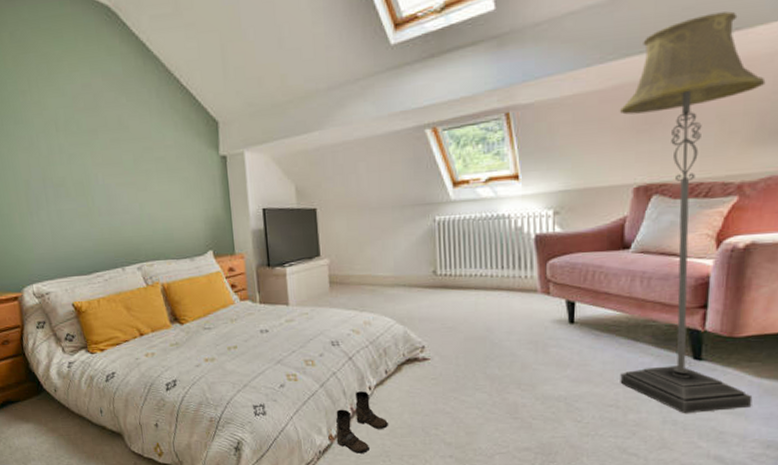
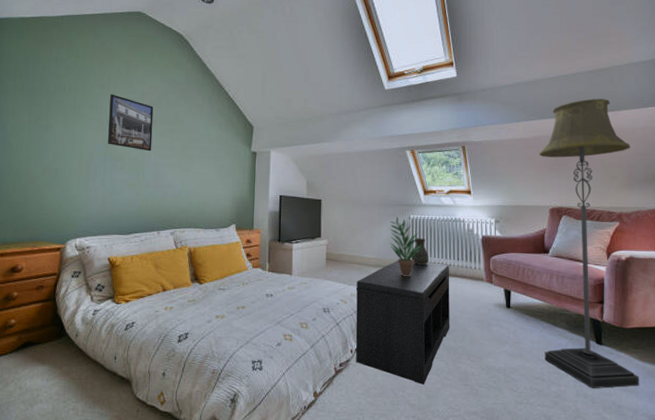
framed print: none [34,101,98,171] -> present [108,94,154,152]
boots: present [335,391,388,453] -> none [320,353,364,410]
bench: none [369,274,494,421] -> present [355,260,450,385]
potted plant: none [408,219,454,295] -> present [389,216,423,276]
decorative vase: none [440,245,463,279] -> present [411,238,429,265]

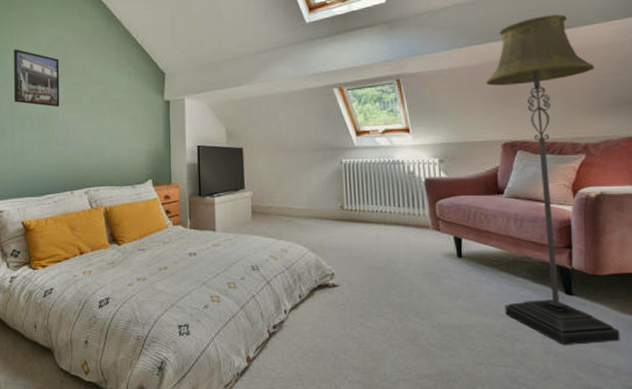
bench: present [355,260,450,385] -> none [286,210,394,346]
potted plant: present [389,216,423,276] -> none [319,161,358,227]
decorative vase: present [411,238,429,265] -> none [346,184,366,213]

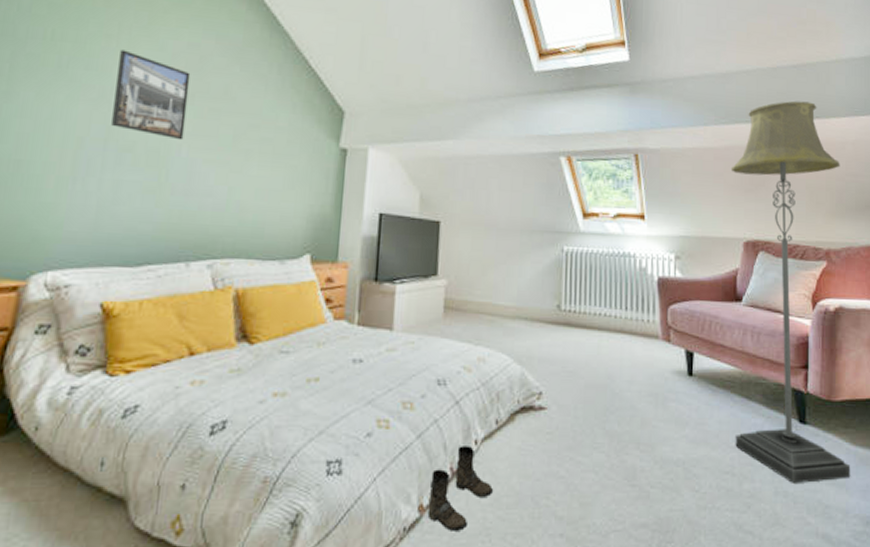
boots: none [253,314,301,376] -> present [427,446,493,531]

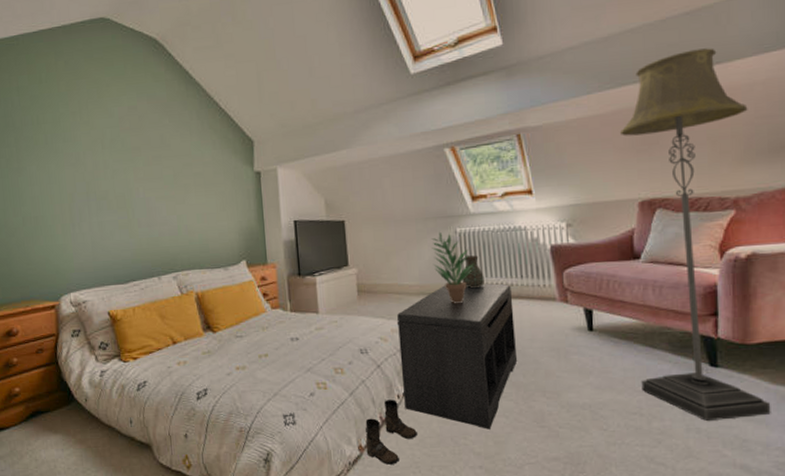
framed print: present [111,49,191,141] -> none [84,121,139,185]
bench: none [482,310,615,488] -> present [396,283,518,430]
potted plant: none [535,247,579,332] -> present [431,231,475,303]
decorative vase: none [564,279,587,316] -> present [462,255,484,288]

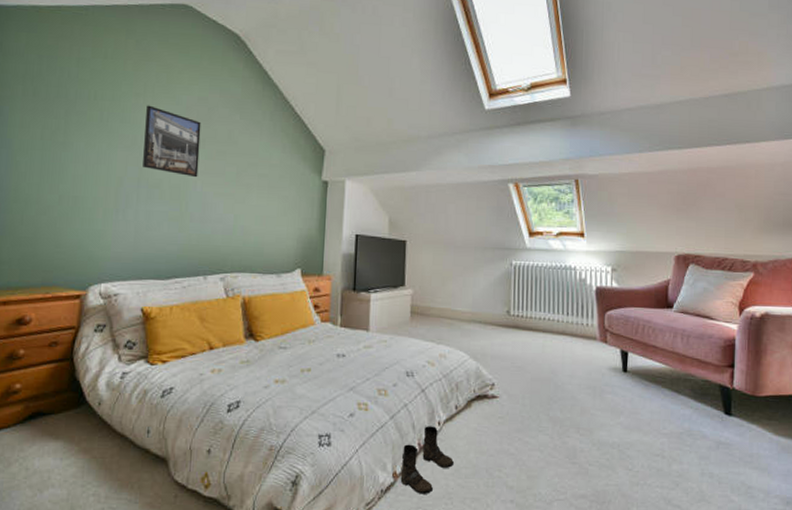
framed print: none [84,121,139,185] -> present [143,105,201,178]
bench: present [396,283,518,430] -> none [444,315,558,463]
potted plant: present [431,231,475,303] -> none [487,262,526,334]
decorative vase: present [462,255,484,288] -> none [513,289,533,320]
floor lamp: present [619,48,771,421] -> none [663,127,773,466]

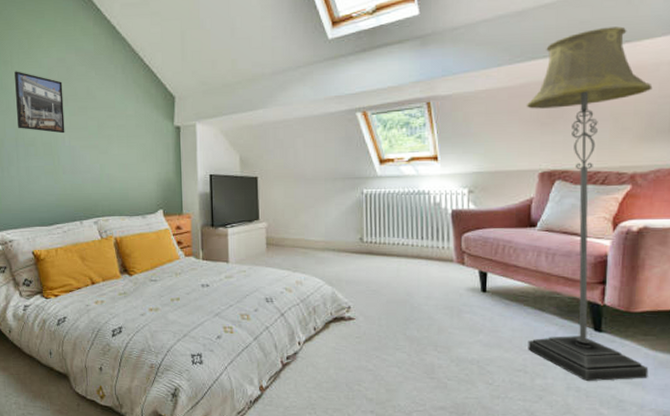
boots: present [400,426,454,494] -> none [266,346,315,405]
floor lamp: none [663,127,773,466] -> present [526,26,653,381]

